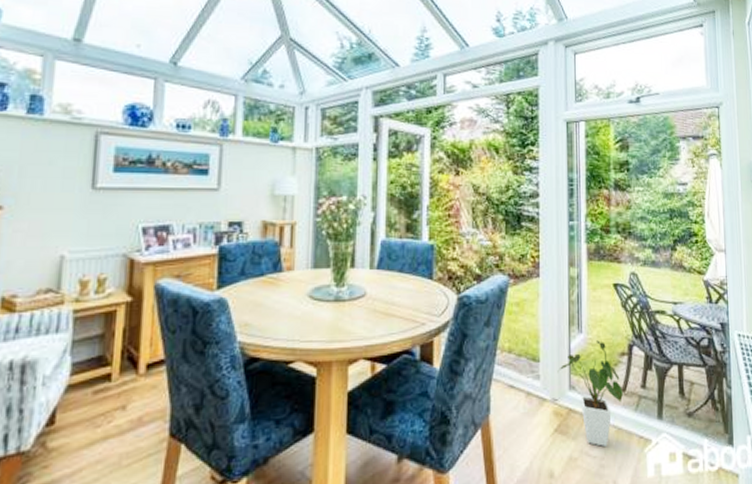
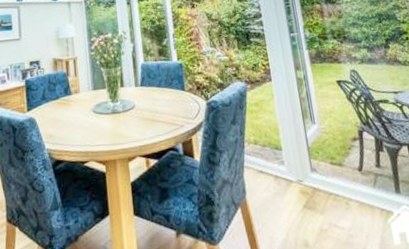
house plant: present [557,340,623,447] -> none [298,129,361,219]

